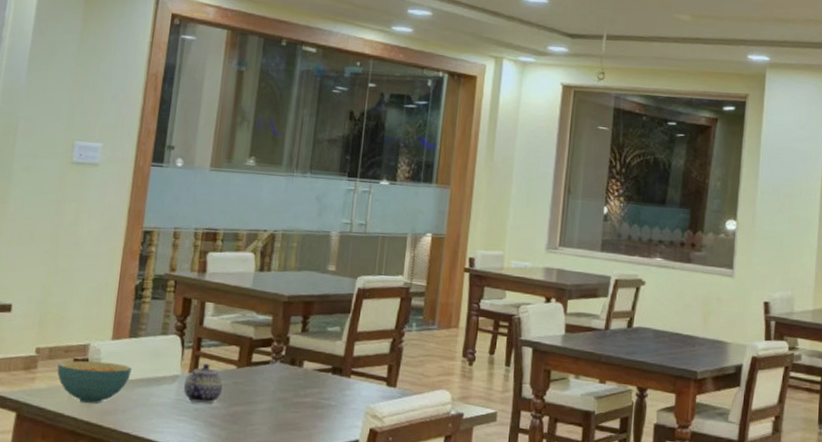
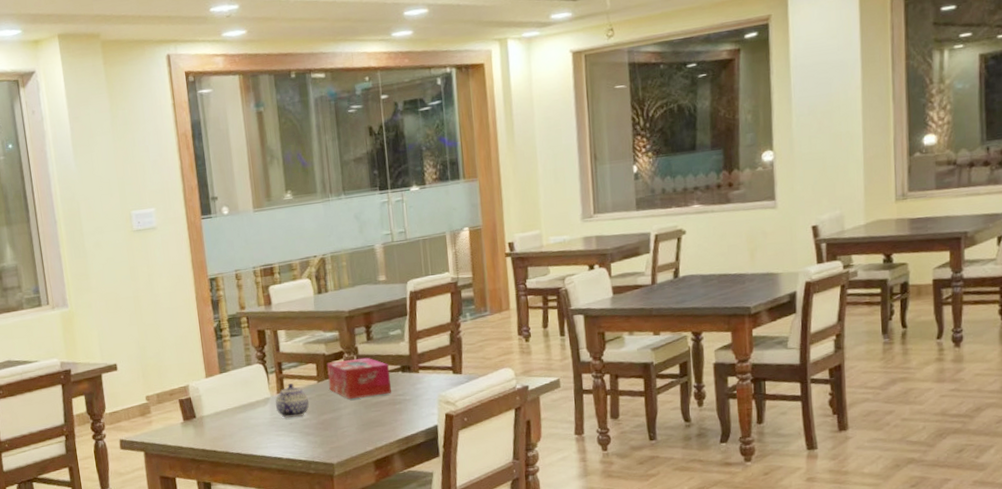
cereal bowl: present [57,360,132,404] -> none [167,397,229,435]
tissue box: none [249,348,320,395] -> present [326,357,391,399]

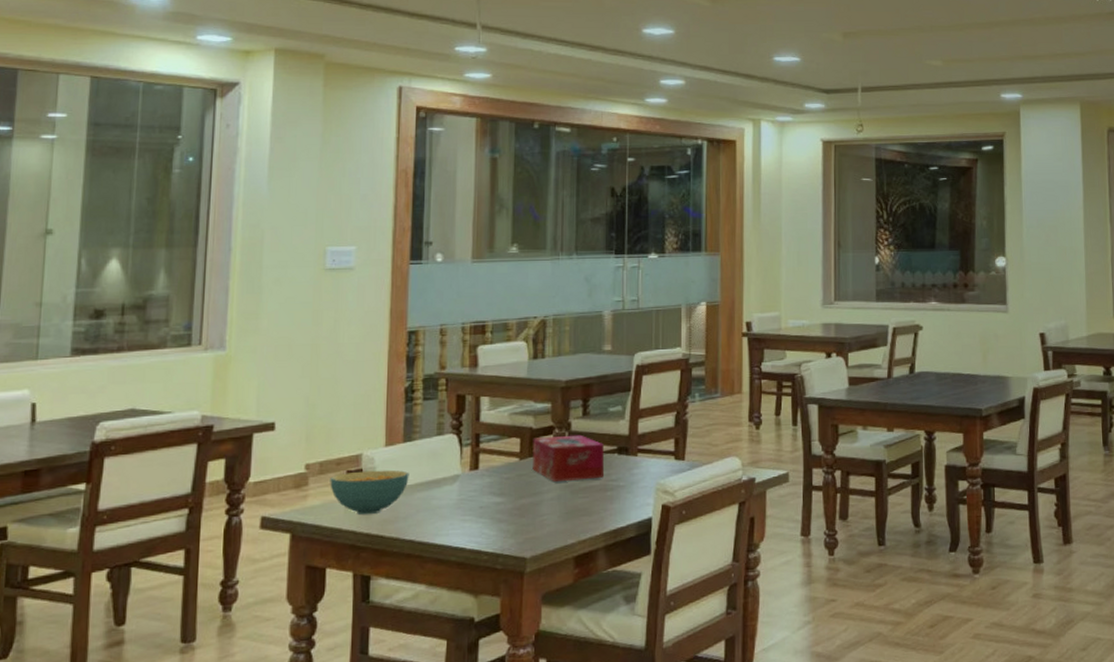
cereal bowl: none [167,397,229,435] -> present [330,470,409,515]
teapot: present [275,383,310,419] -> none [465,459,507,501]

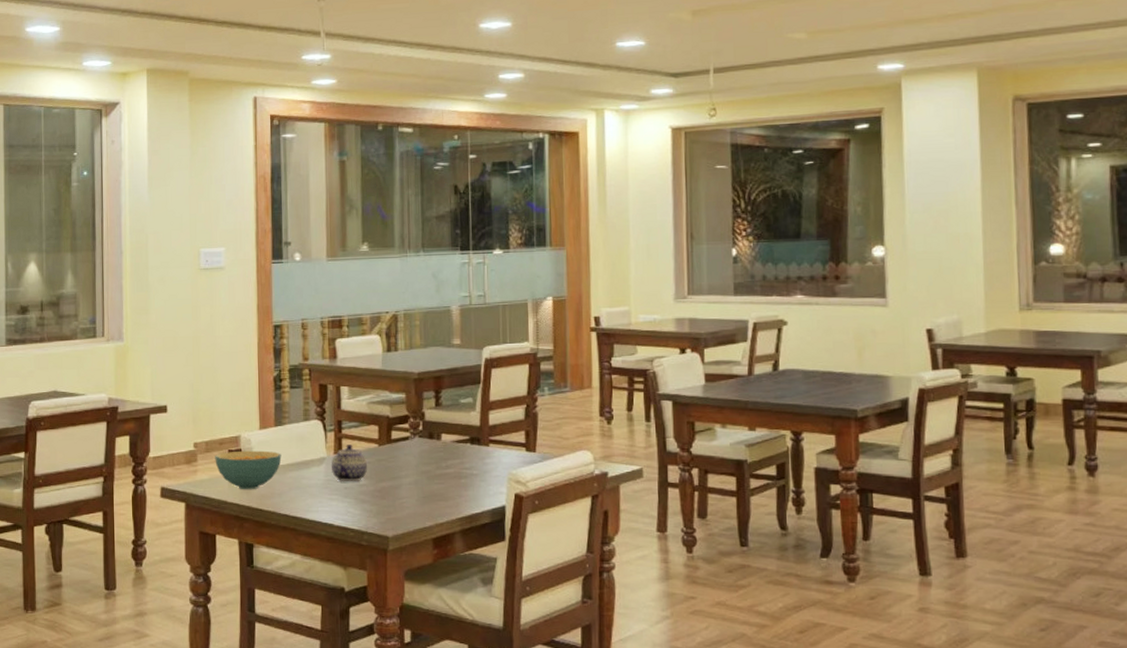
teapot: none [465,459,507,501] -> present [331,445,368,482]
tissue box: present [532,434,605,482] -> none [390,424,458,467]

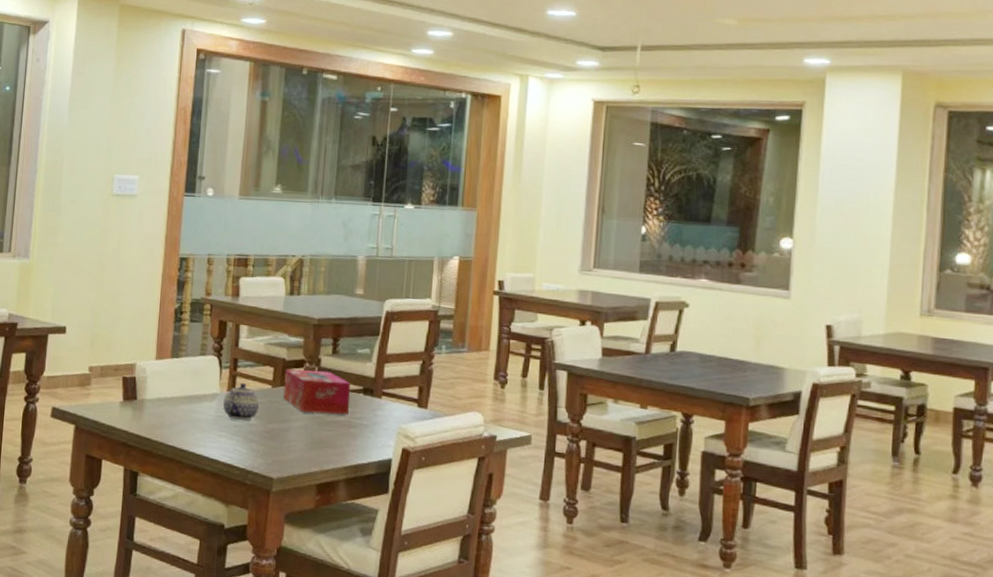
cereal bowl: present [215,450,282,490] -> none [108,378,175,419]
tissue box: none [390,424,458,467] -> present [283,369,351,415]

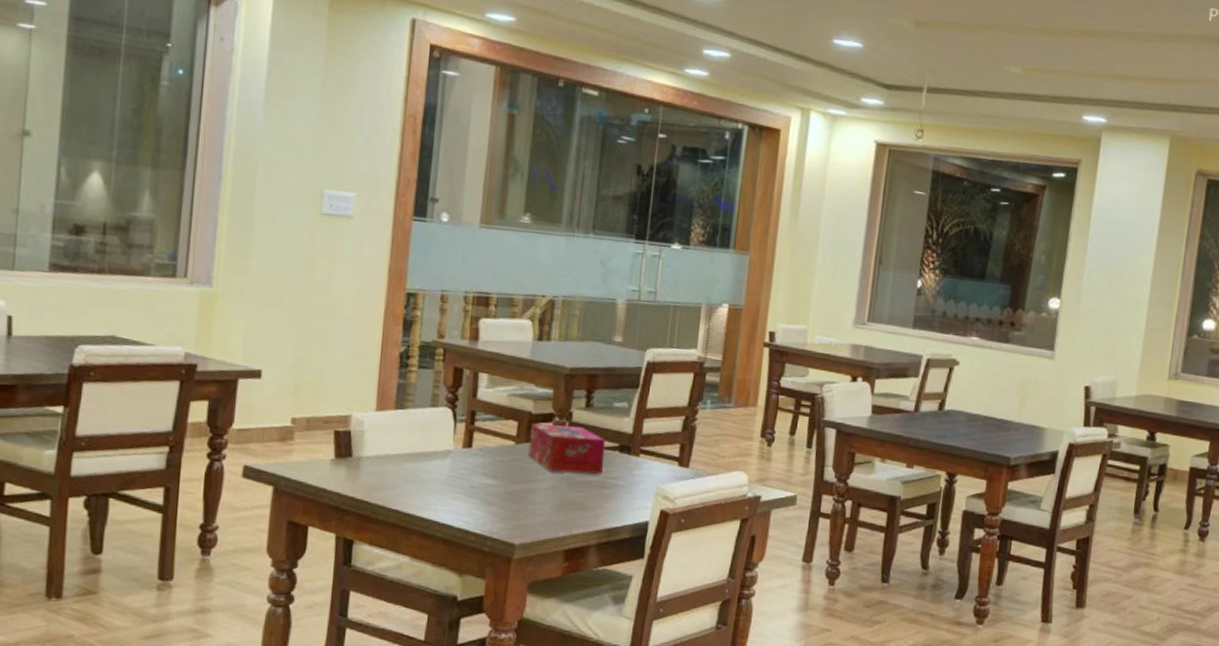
teapot: present [223,383,260,420] -> none [457,439,501,481]

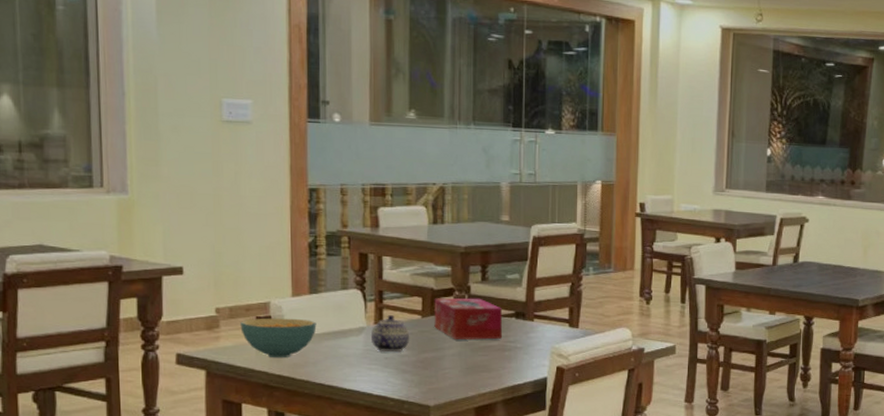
cereal bowl: none [316,432,400,479] -> present [240,318,317,358]
teapot: none [457,439,501,481] -> present [370,315,410,353]

